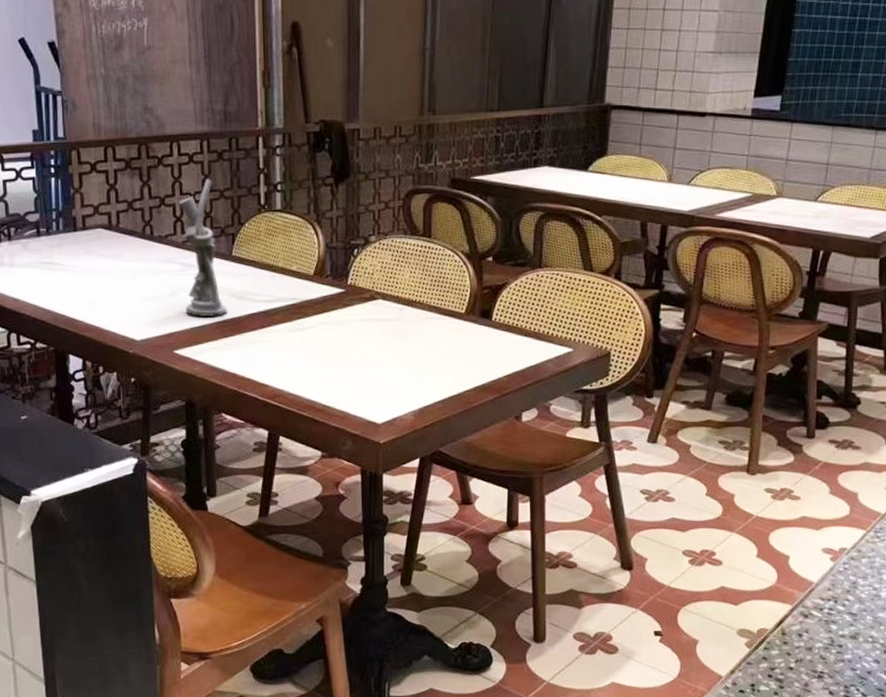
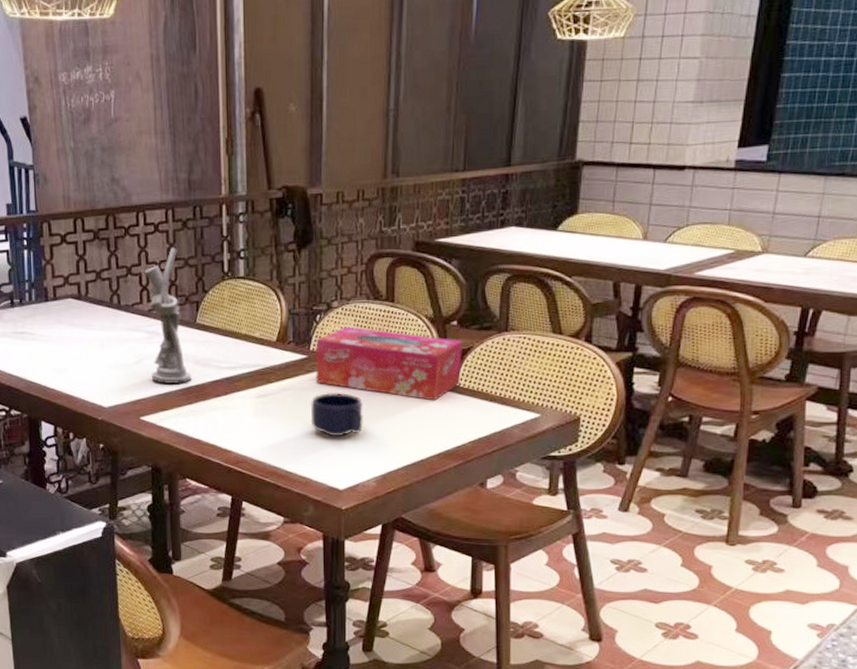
mug: none [348,326,402,370] -> present [310,392,364,436]
tissue box: none [353,261,498,335] -> present [316,326,462,401]

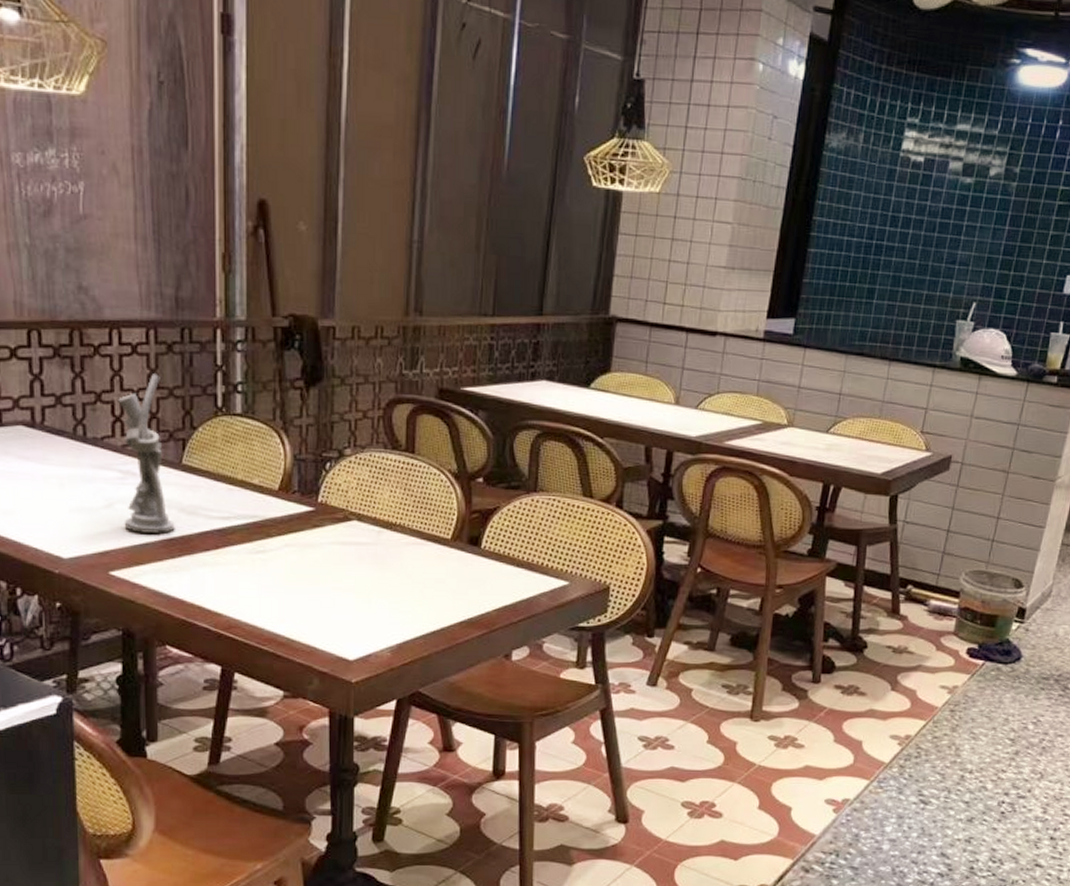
mug: present [310,392,364,436] -> none [317,550,379,600]
tissue box: present [316,326,462,401] -> none [324,477,488,564]

